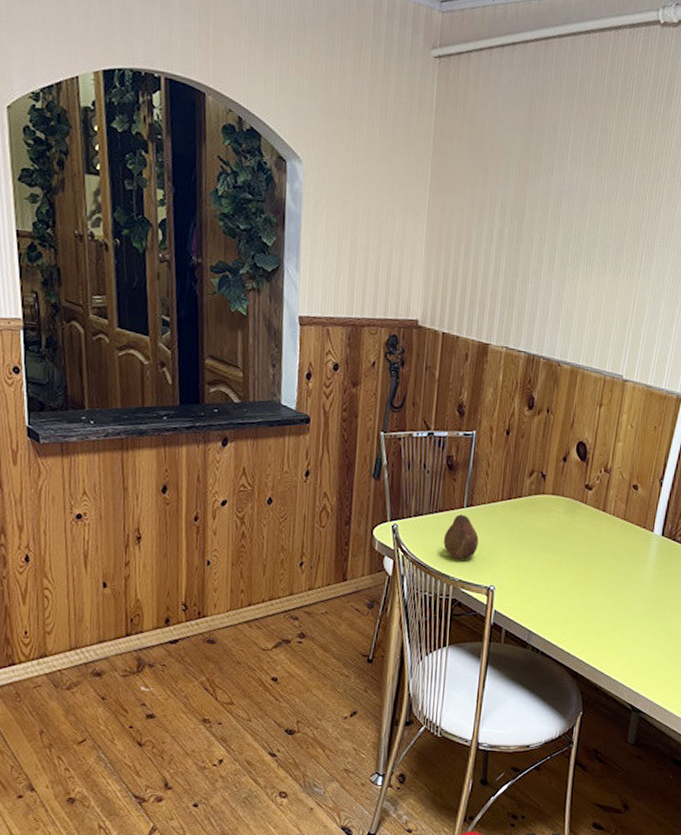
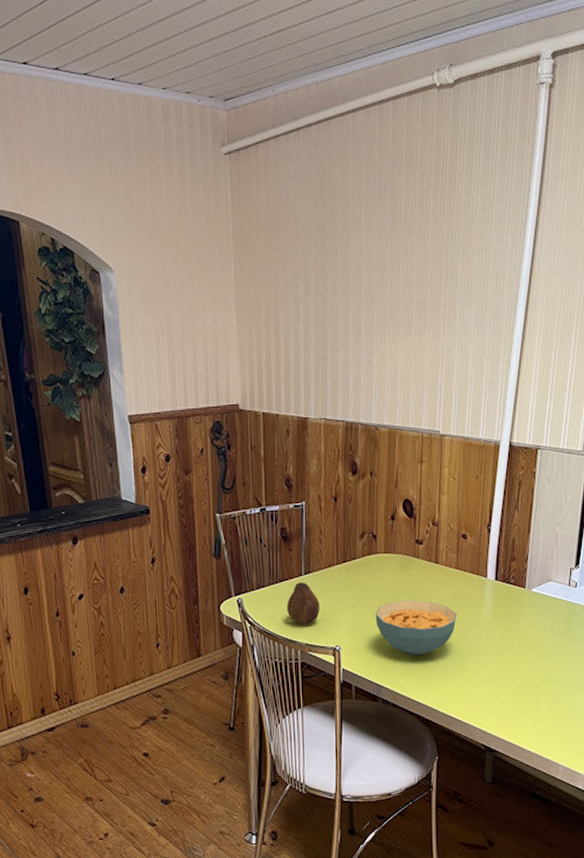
cereal bowl: none [534,545,619,605] -> present [375,600,457,656]

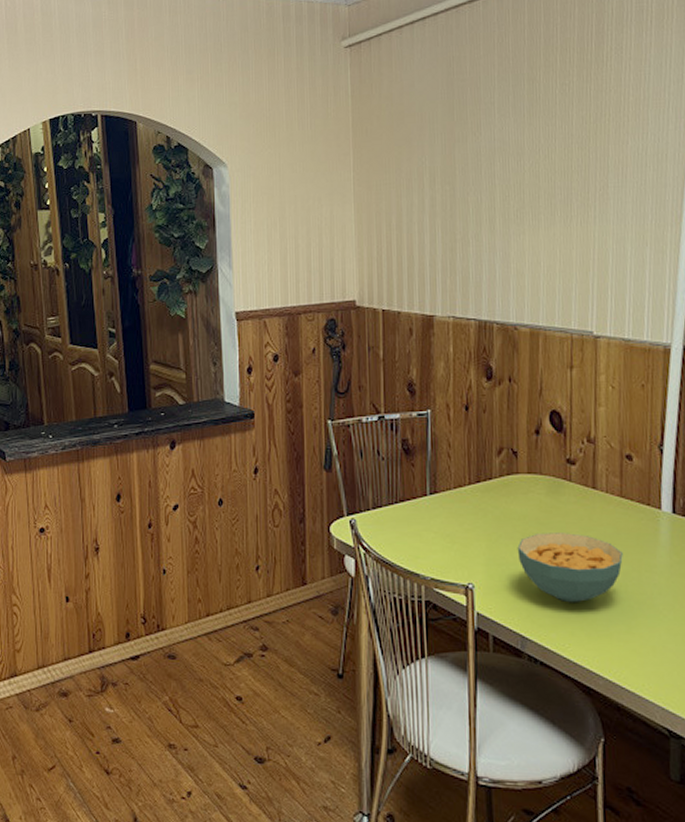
fruit: present [286,581,320,625] -> none [407,502,448,556]

